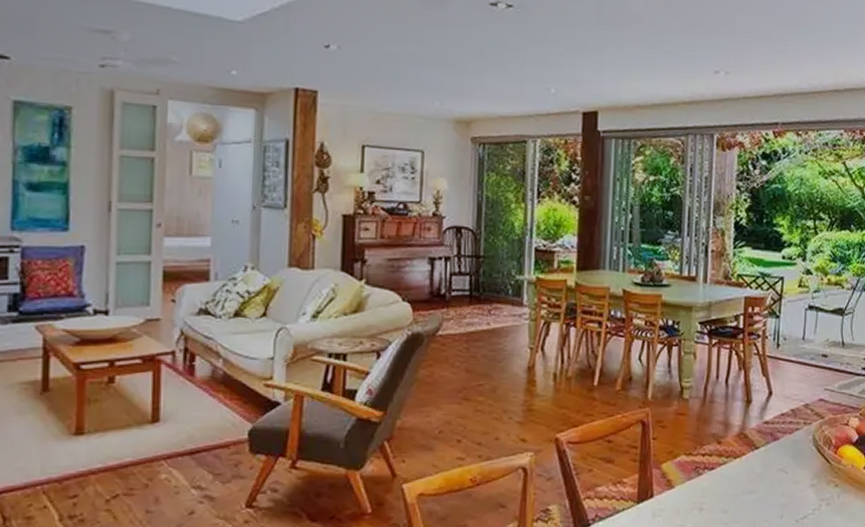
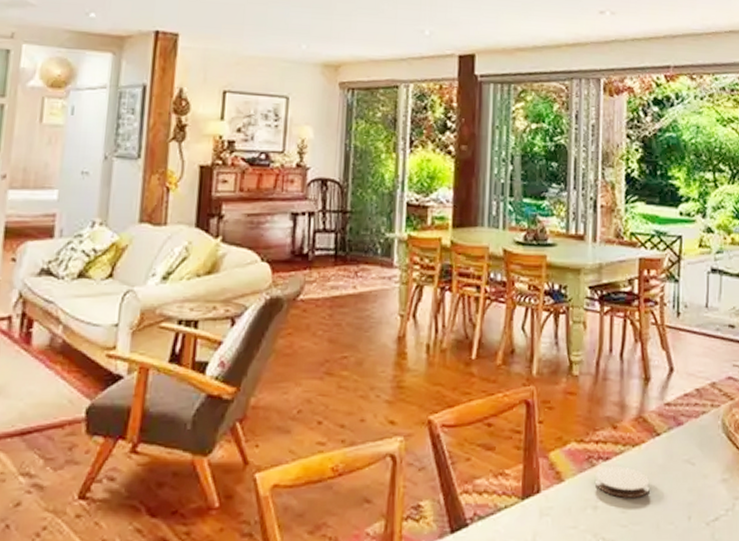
coaster: none [701,475,749,501] -> present [595,467,650,498]

